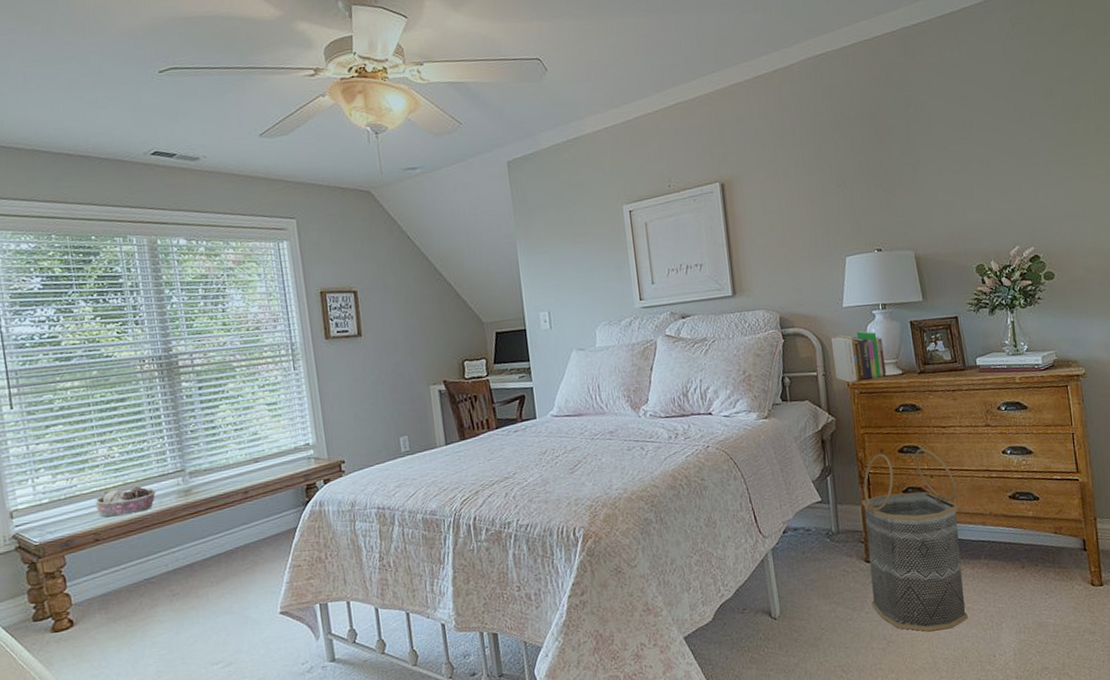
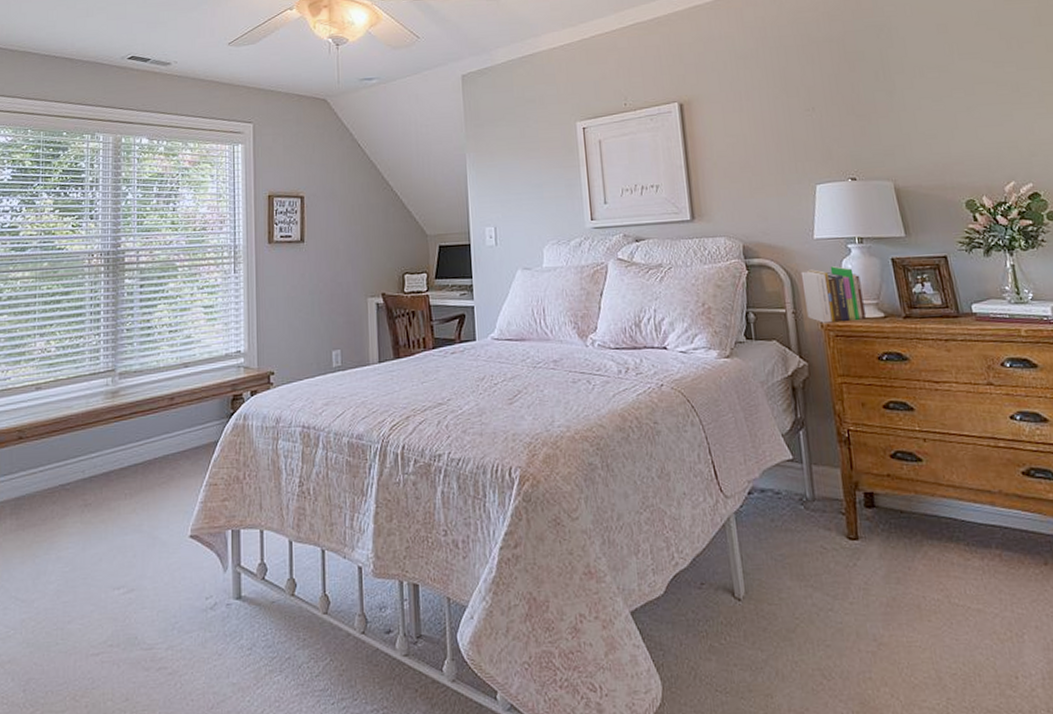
decorative basket: present [95,486,156,518] -> none [25,384,84,415]
basket: present [862,448,968,632] -> none [841,405,979,636]

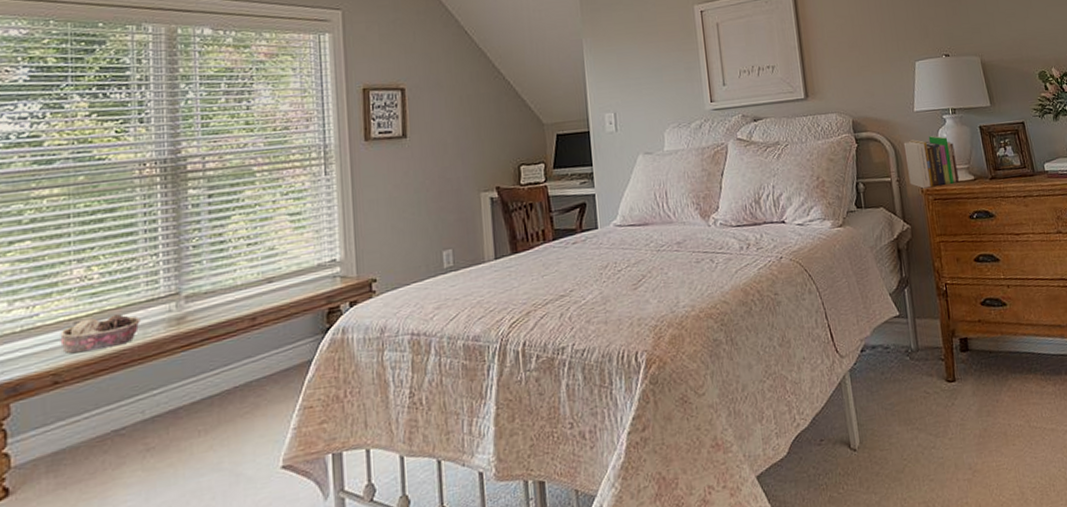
decorative basket: none [25,384,84,415] -> present [60,314,140,354]

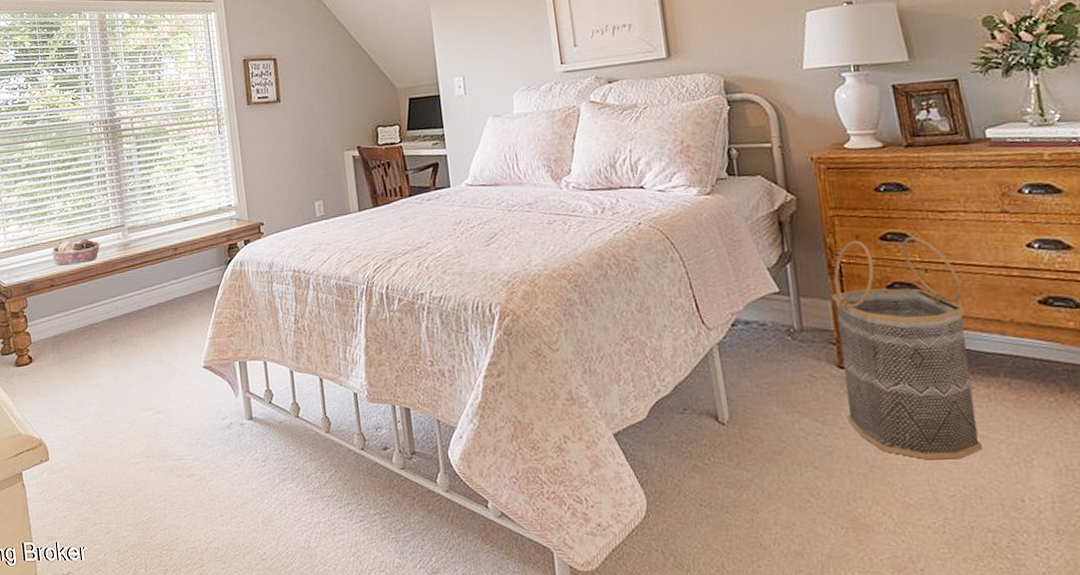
books: present [903,135,959,189] -> none [788,96,861,156]
basket: none [940,256,1053,458] -> present [832,236,982,460]

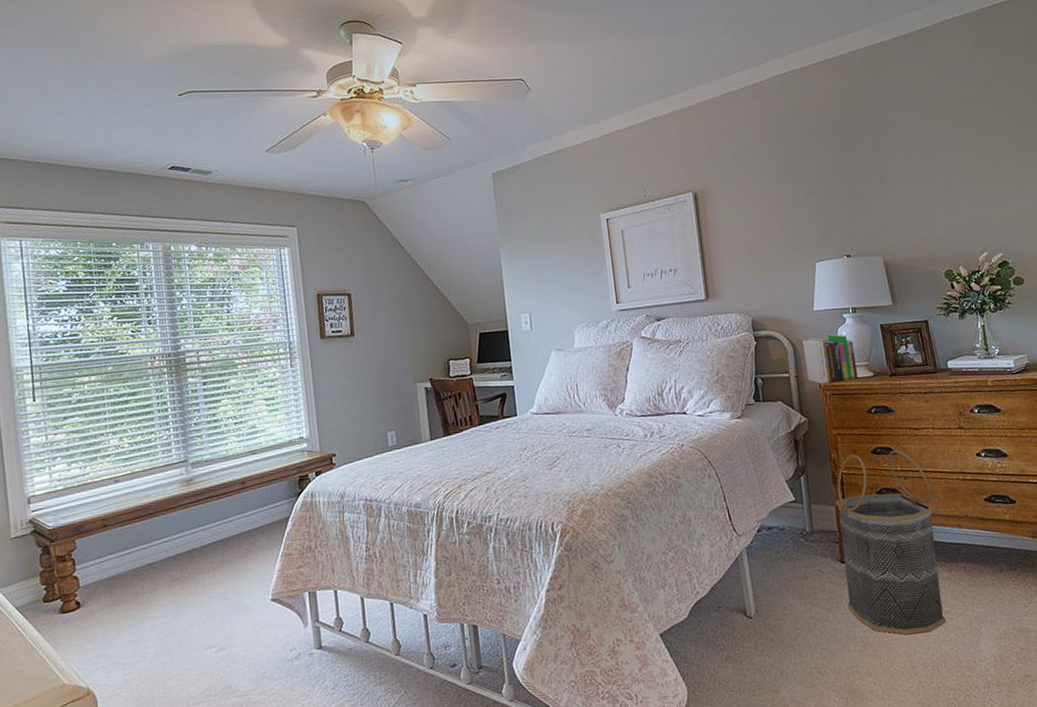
decorative basket: present [51,238,100,266] -> none [105,475,161,505]
books: none [788,96,861,156] -> present [802,334,858,384]

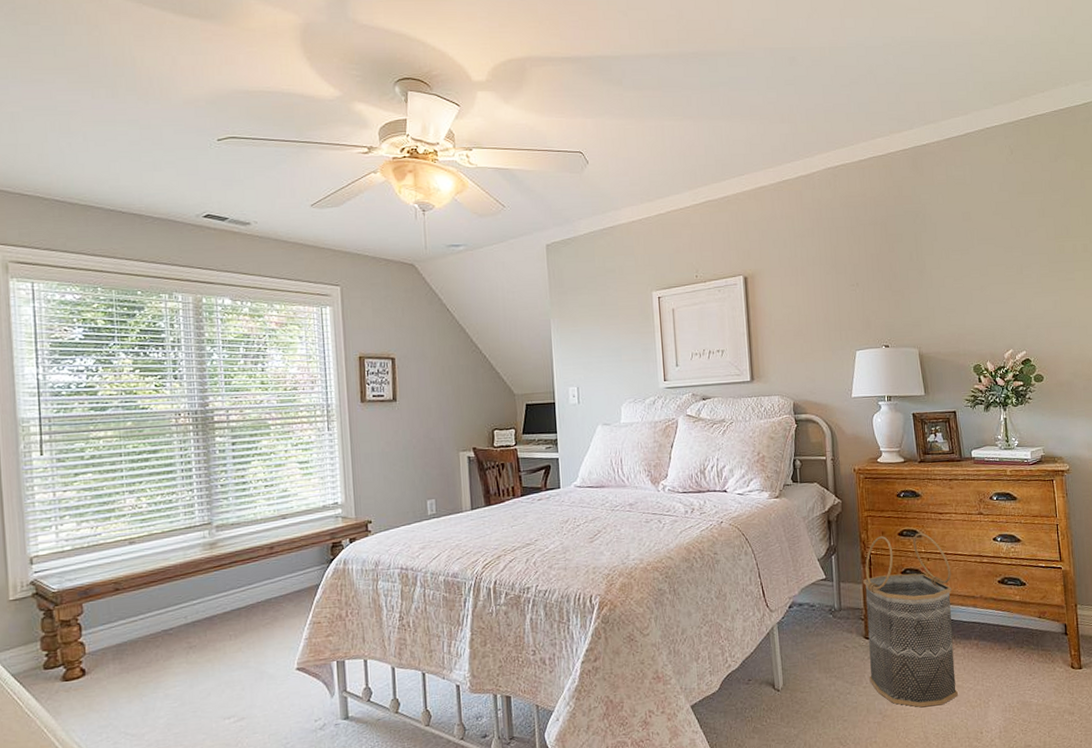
books: present [802,334,858,384] -> none [839,420,889,468]

